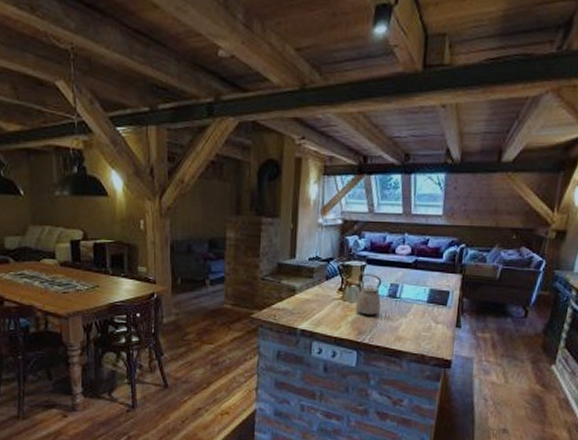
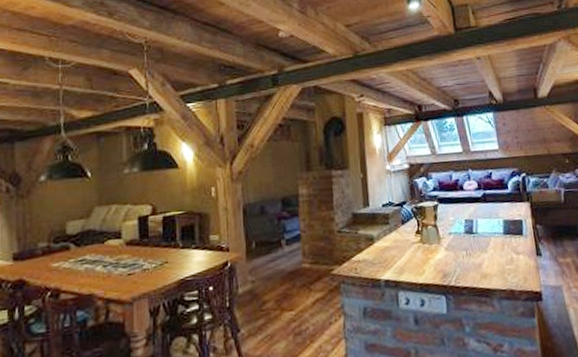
kettle: present [352,274,382,316] -> none [429,213,461,256]

